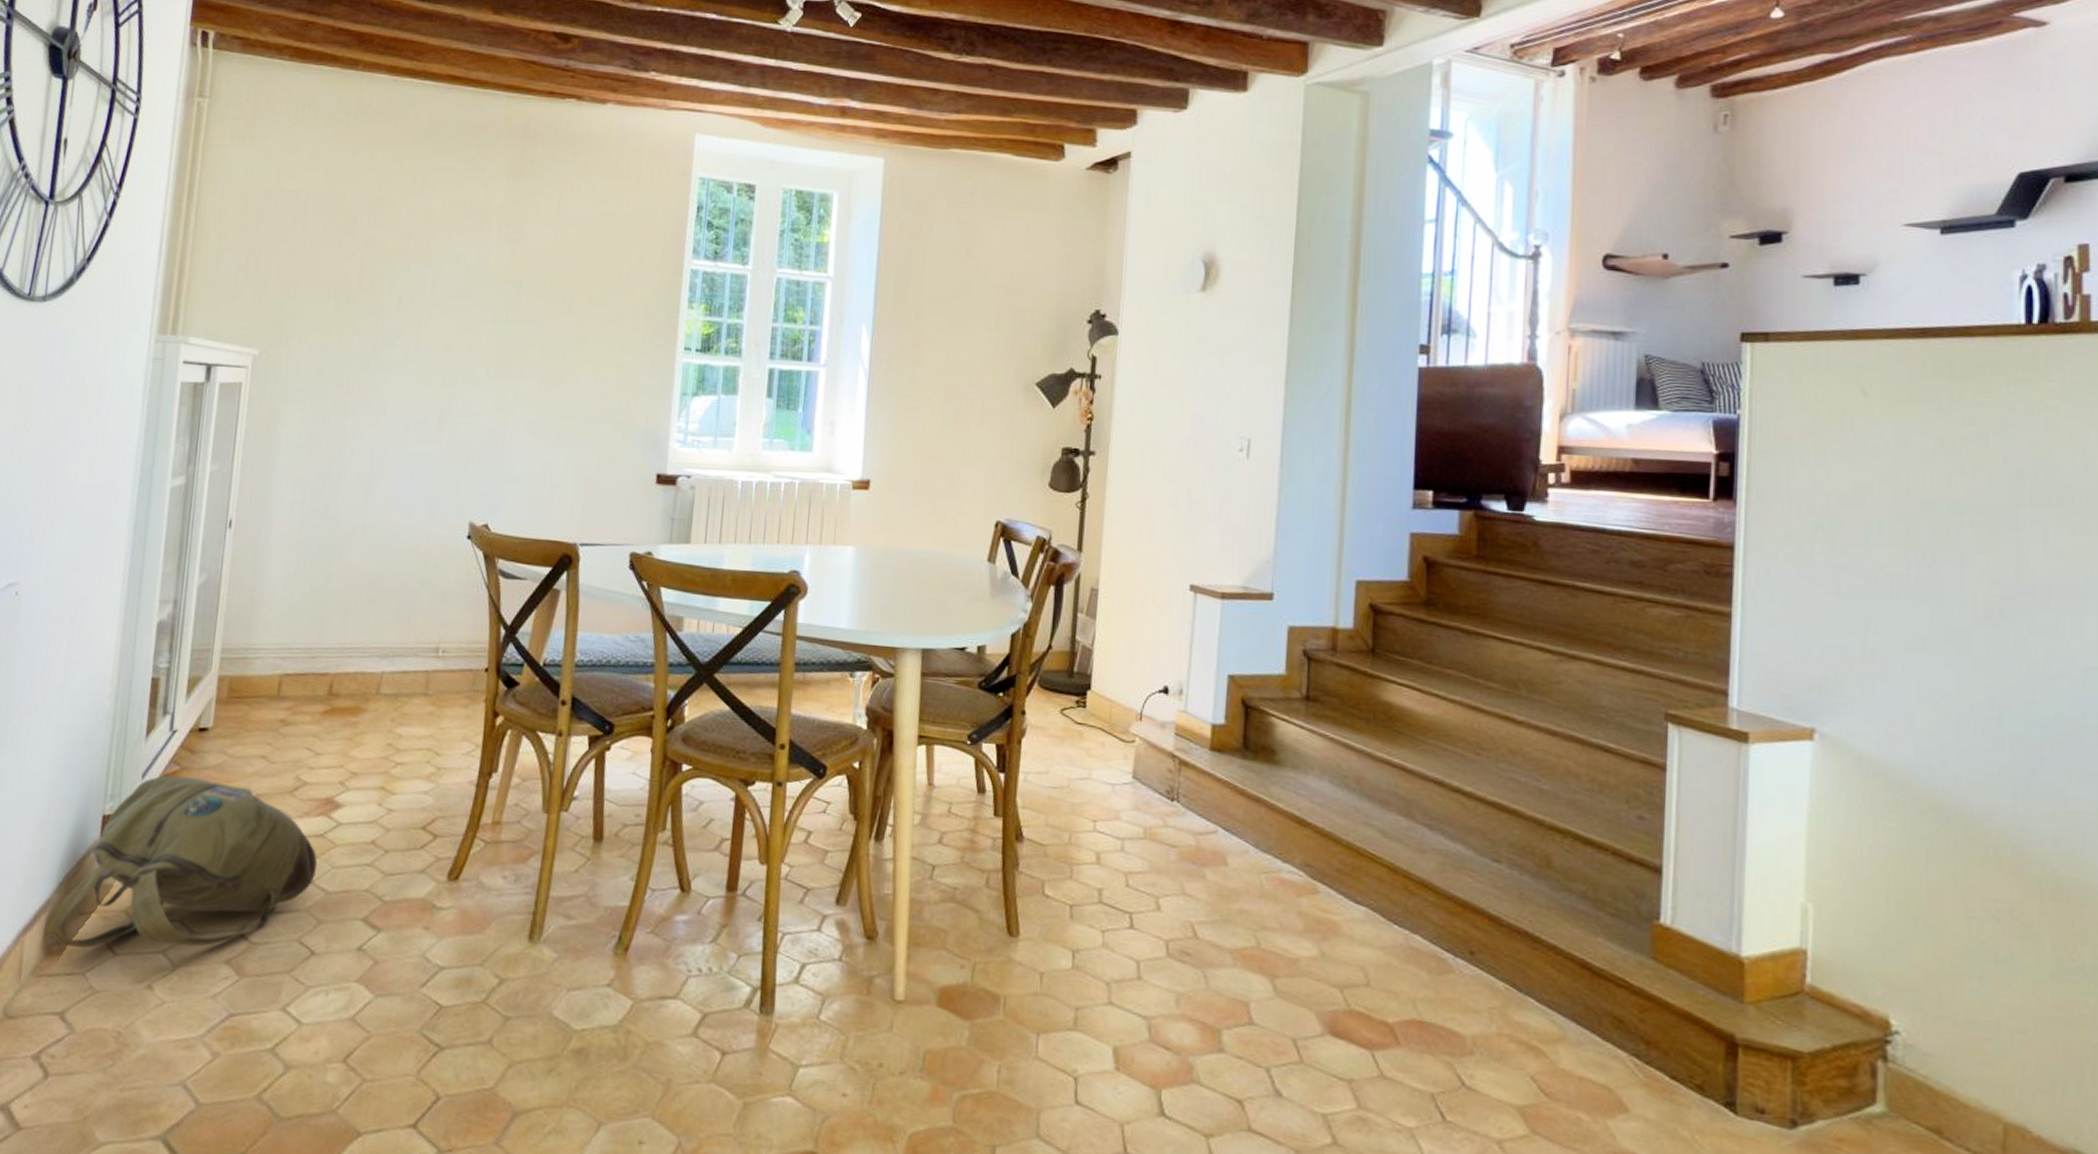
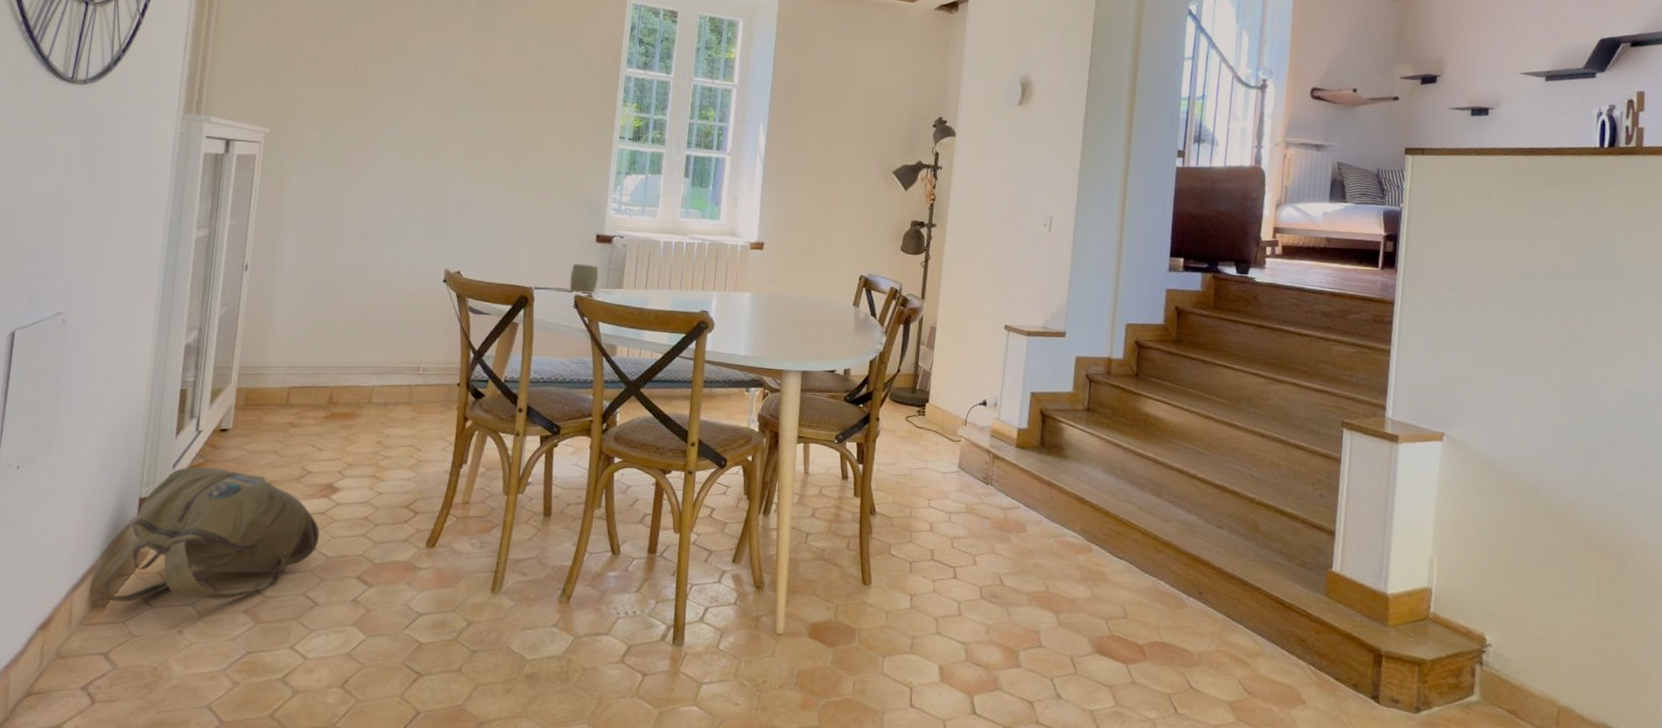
mug: none [623,512,660,551] -> present [569,263,599,294]

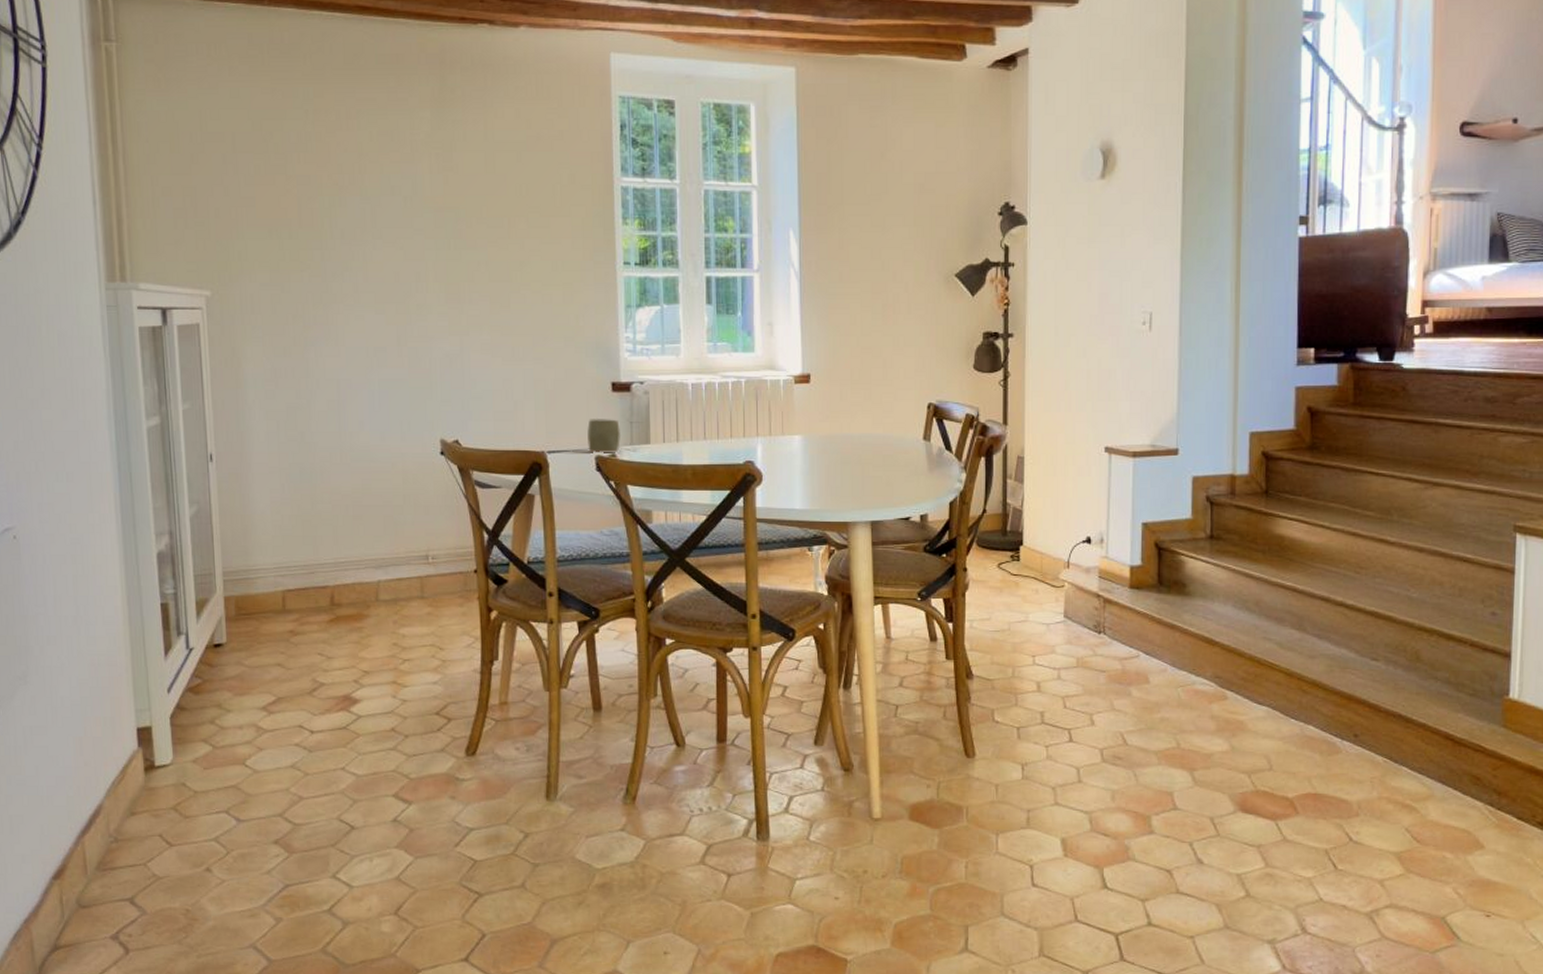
backpack: present [91,466,320,602] -> none [101,688,345,843]

